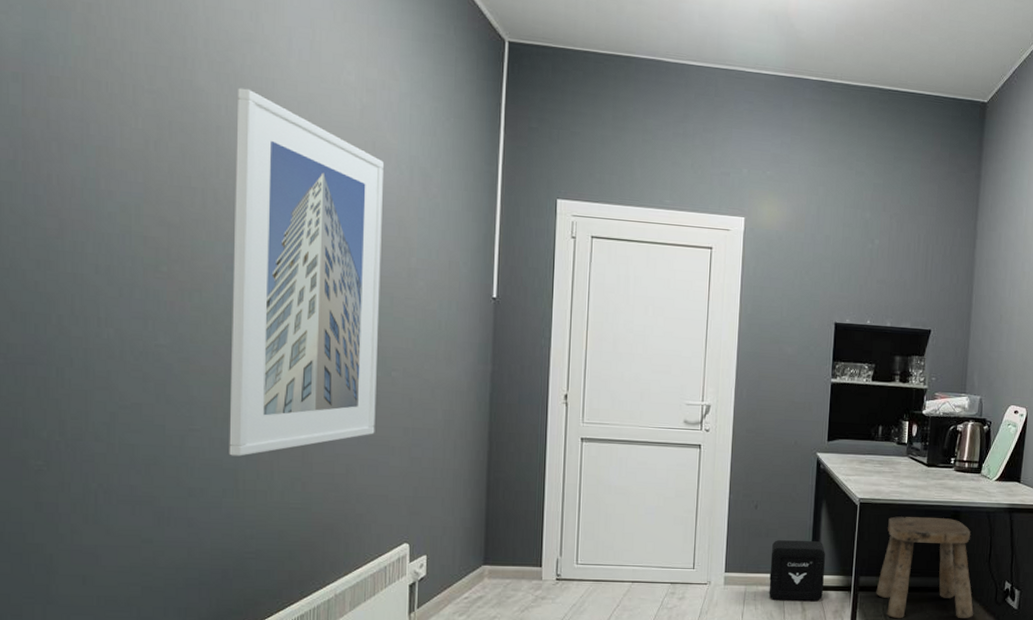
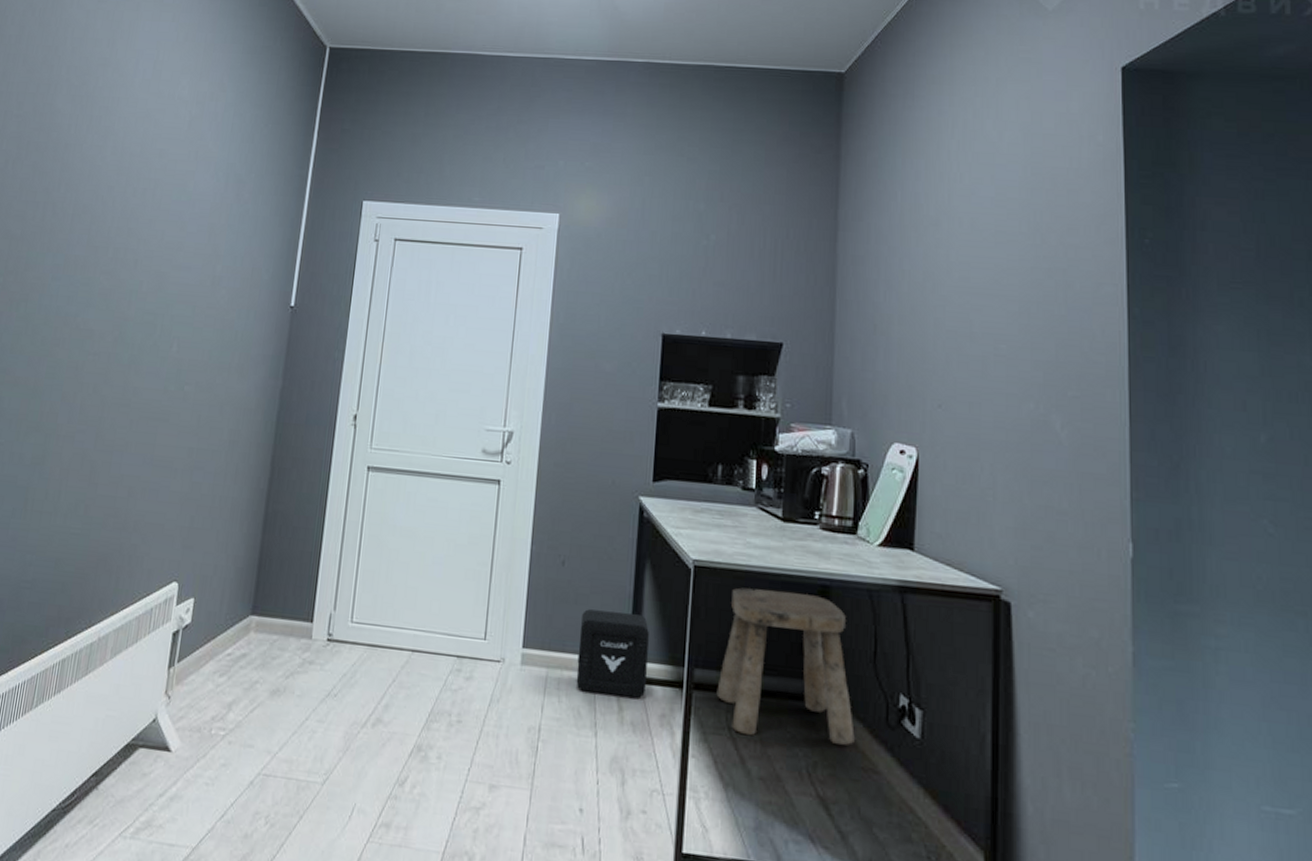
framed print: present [229,88,383,456] -> none [24,107,203,473]

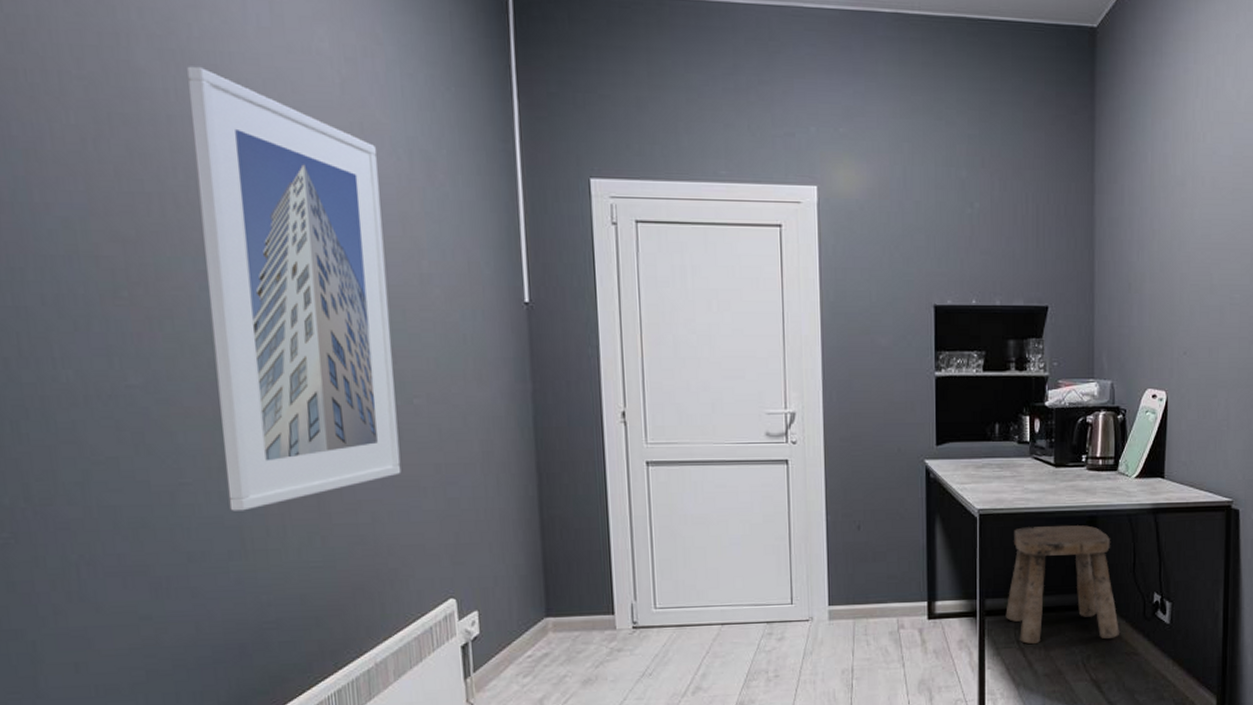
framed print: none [24,107,203,473] -> present [187,66,401,511]
air purifier: present [576,609,649,698] -> none [880,562,944,634]

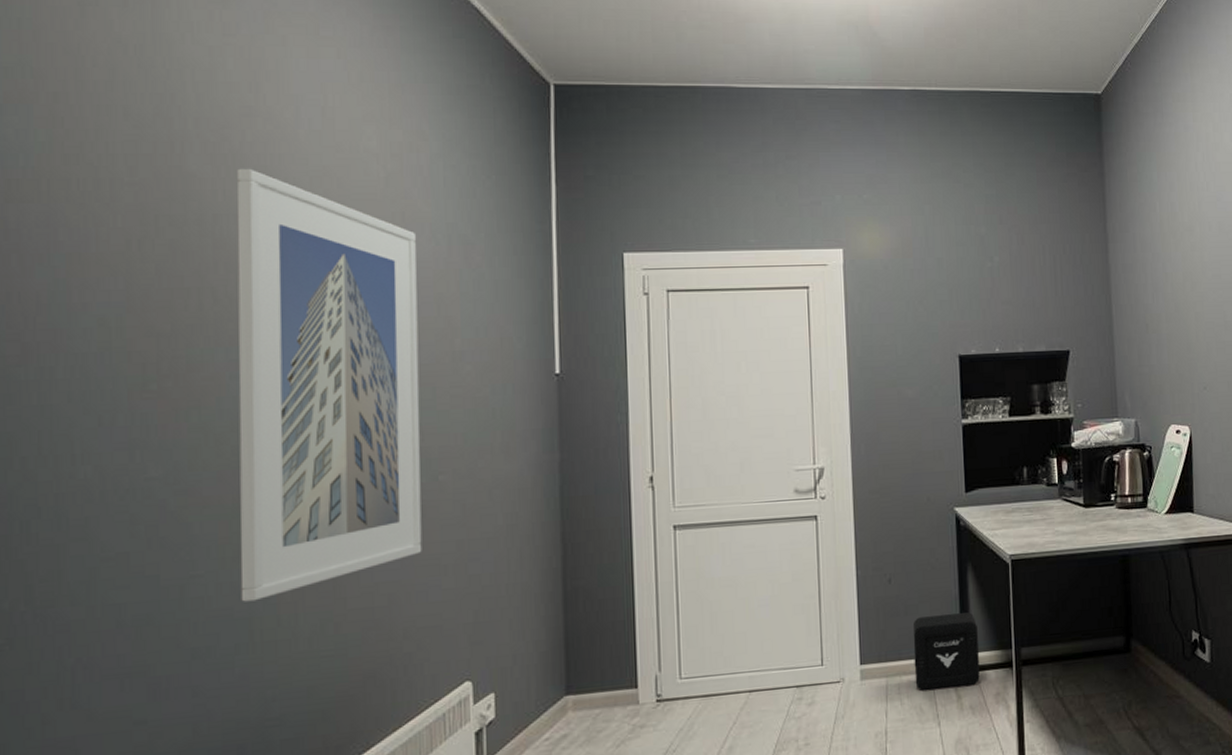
air purifier: none [880,562,944,634] -> present [912,612,980,691]
stool: present [1005,525,1119,645] -> none [1042,565,1160,693]

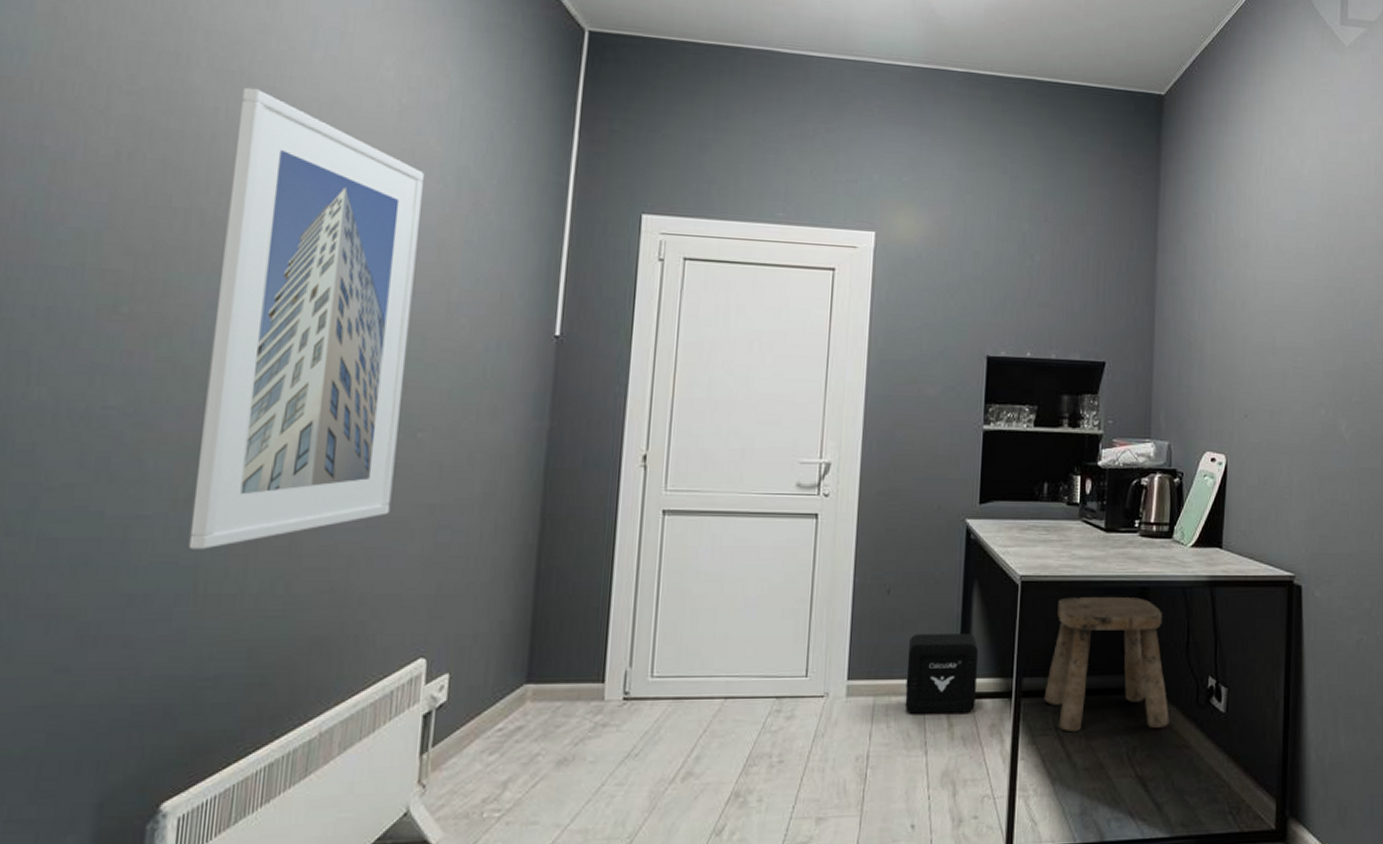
stool: none [1042,565,1160,693] -> present [1044,597,1169,733]

